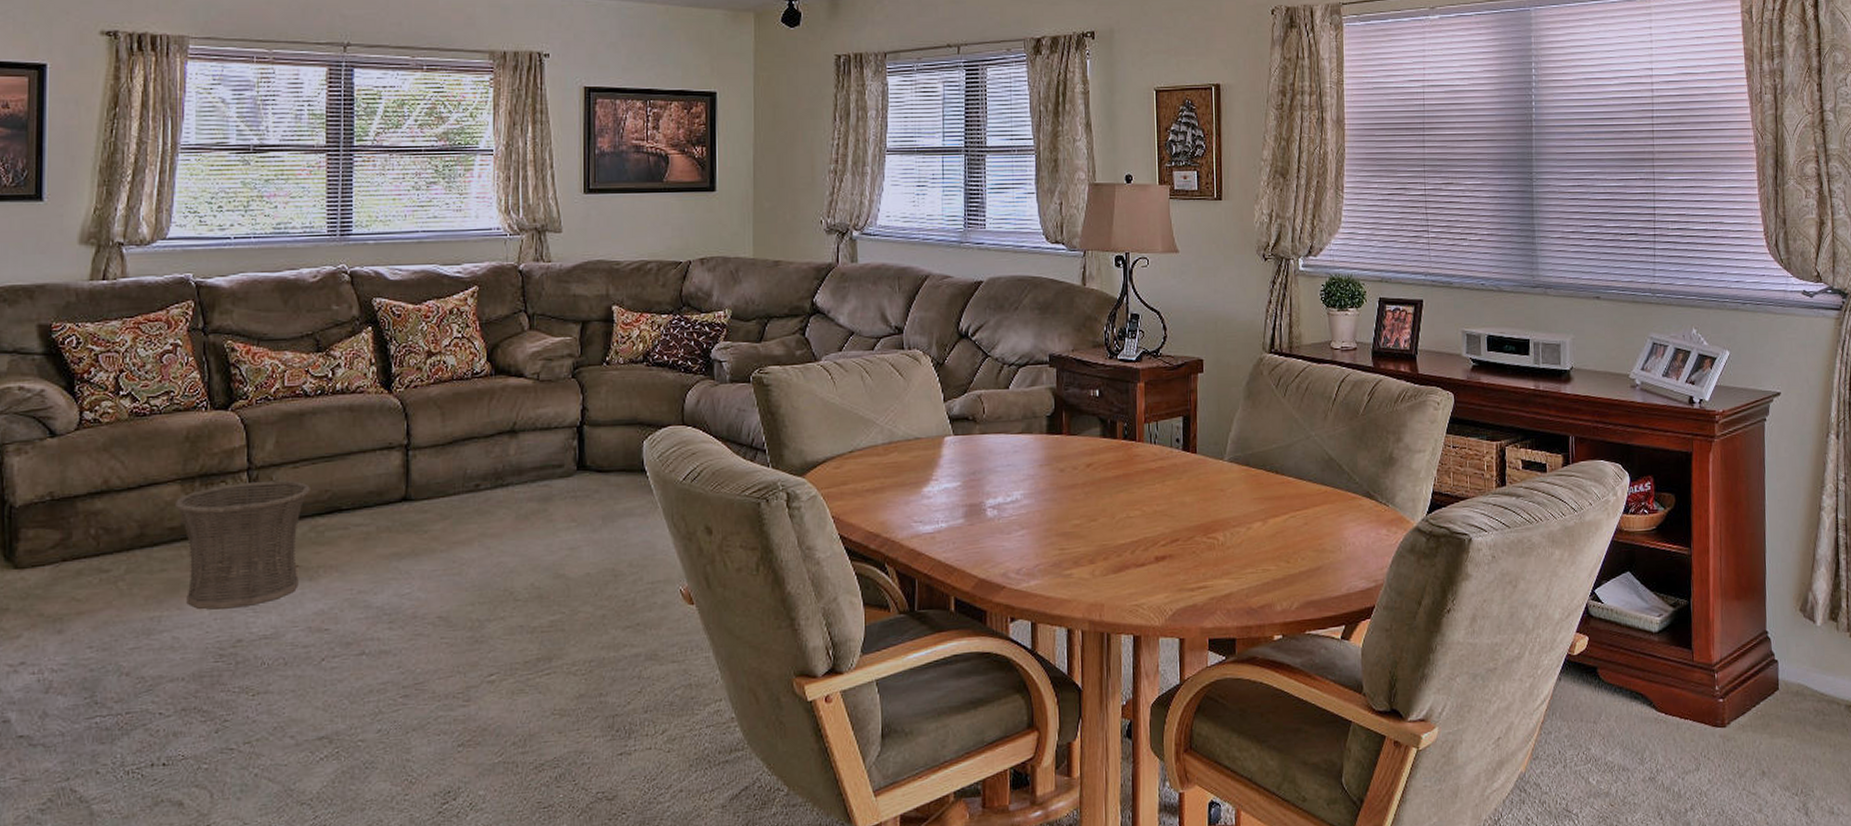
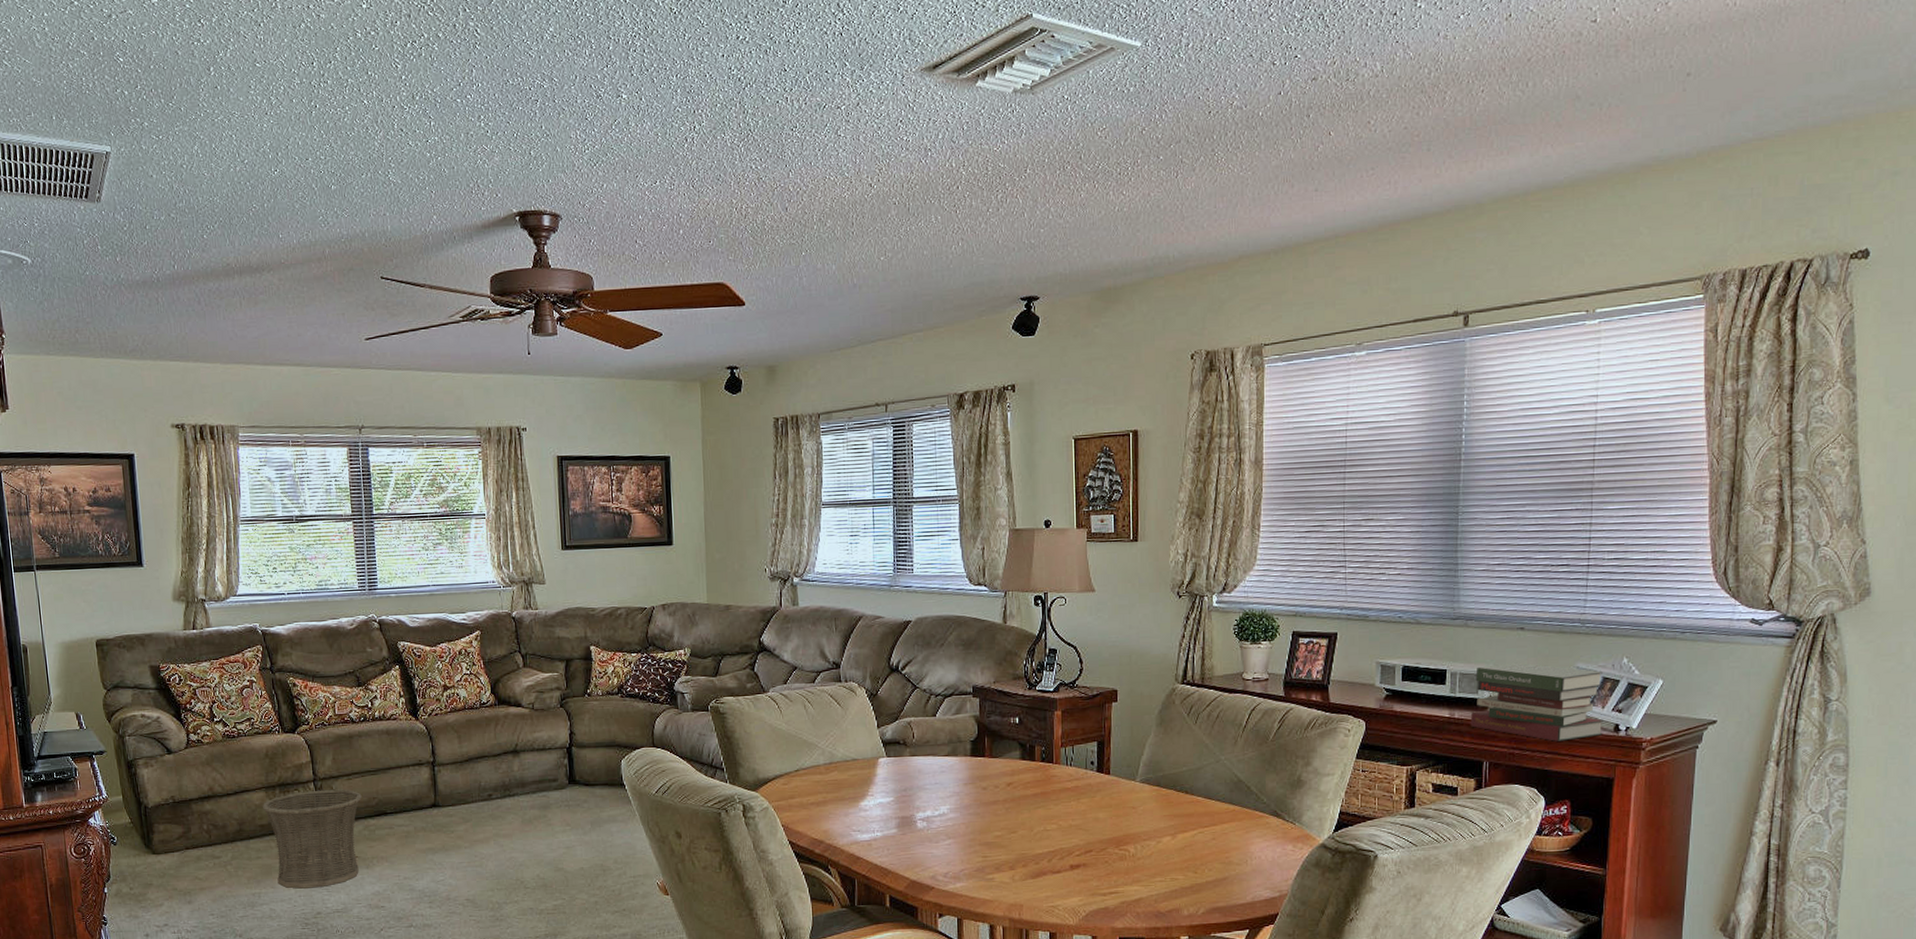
books: none [1554,332,1679,414] -> present [1470,662,1603,741]

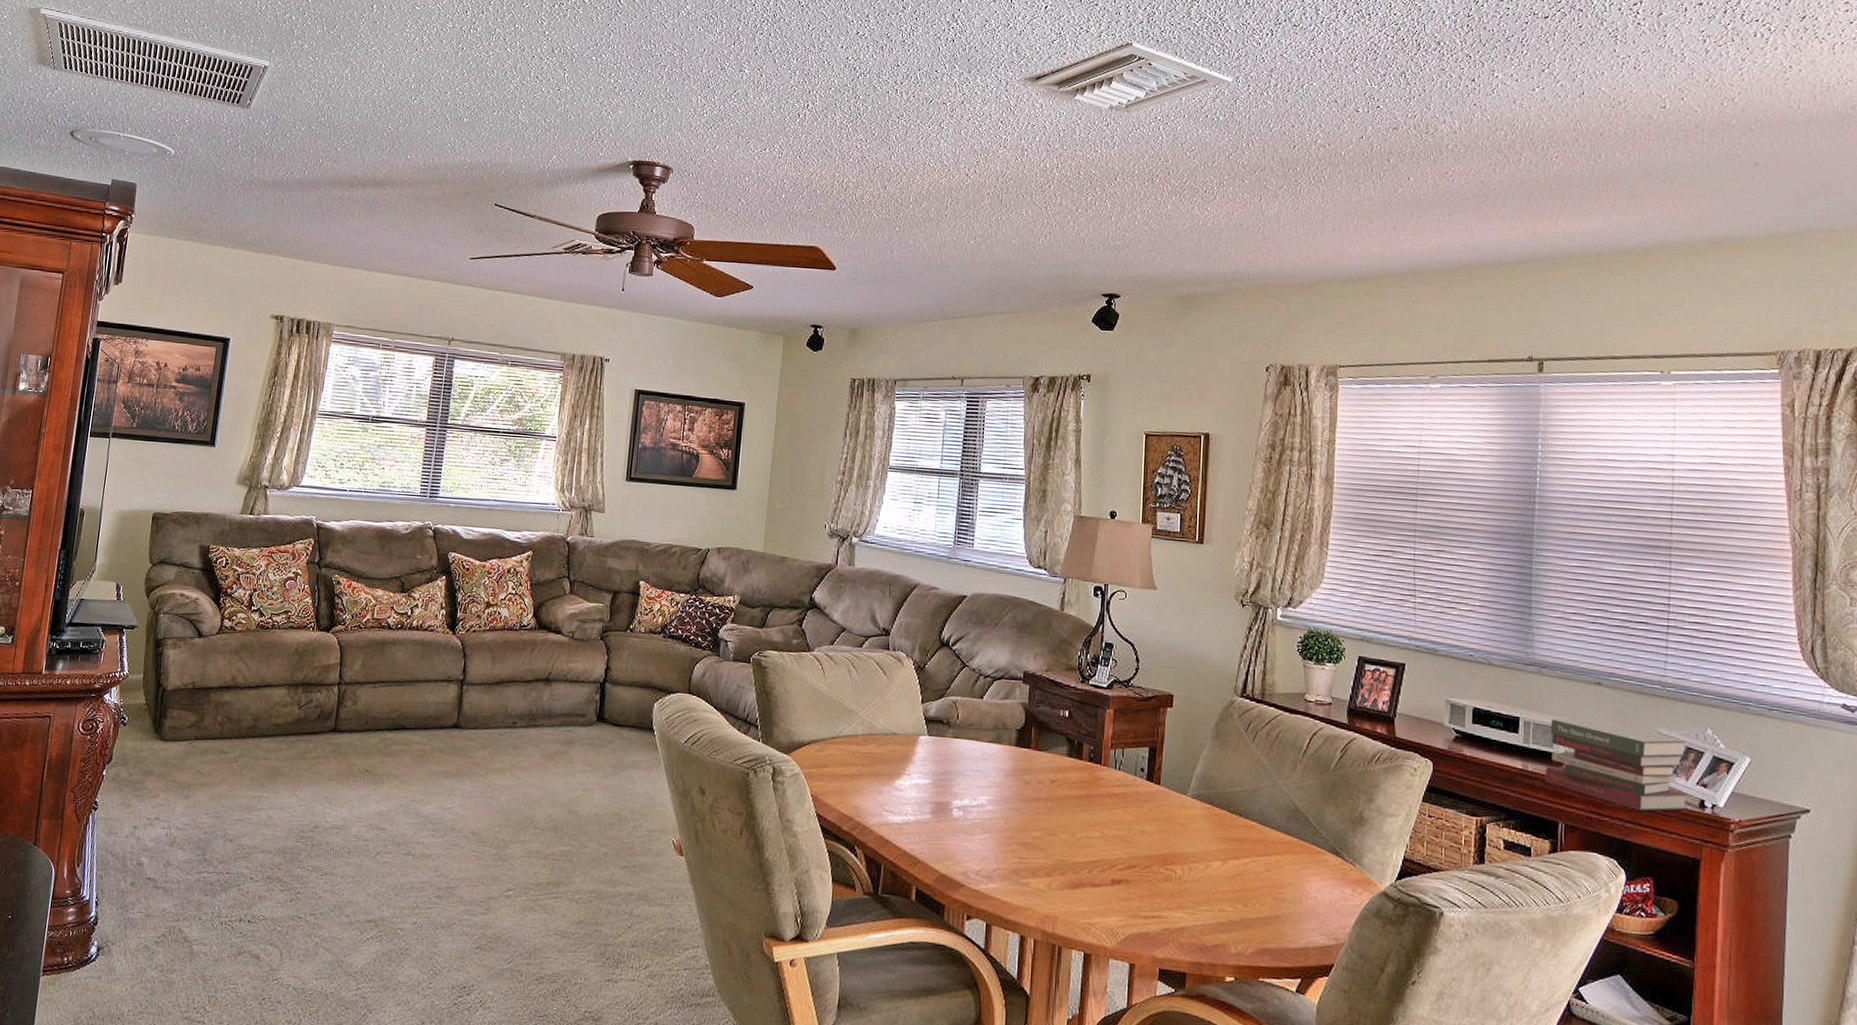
basket: present [262,789,362,889] -> none [281,694,384,799]

